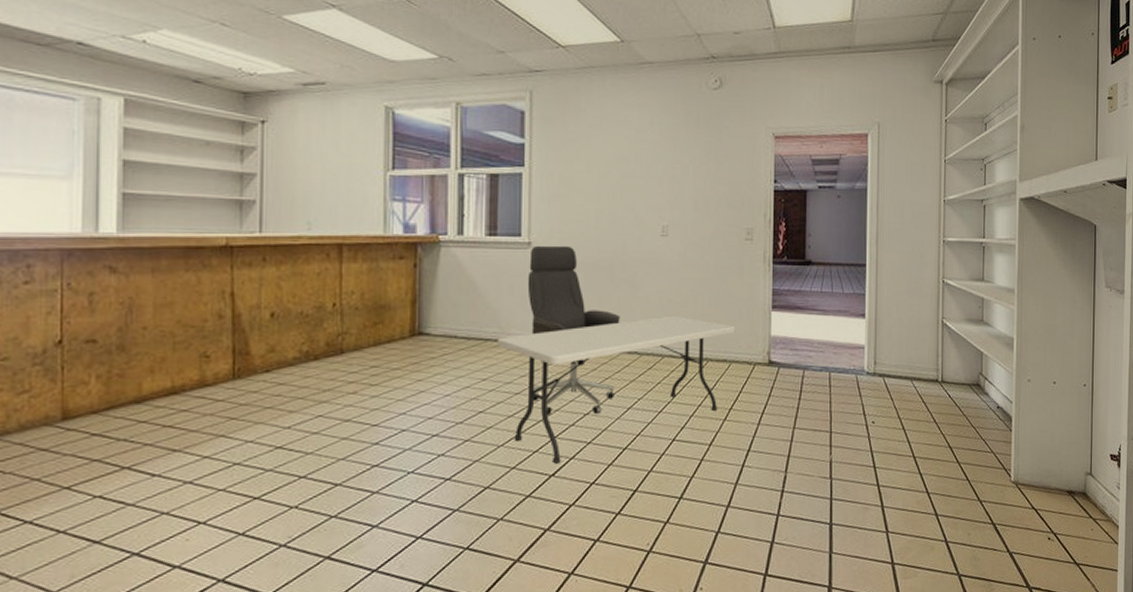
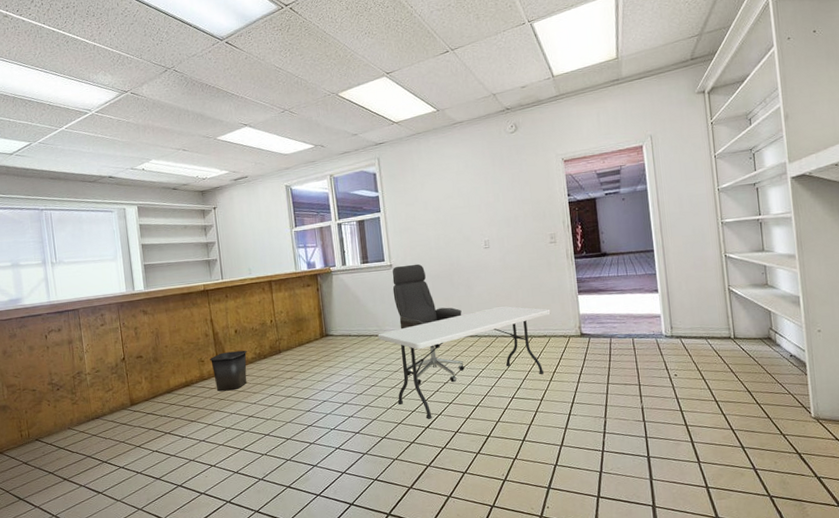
waste bin: none [220,345,287,406] -> present [209,350,247,392]

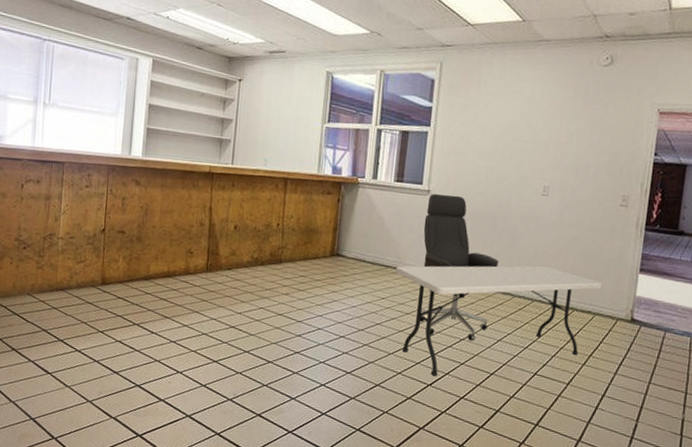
waste bin: present [209,350,247,392] -> none [199,248,244,294]

